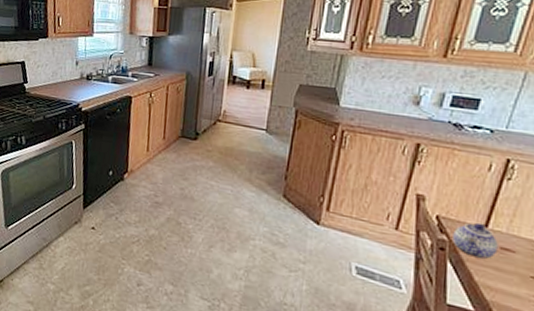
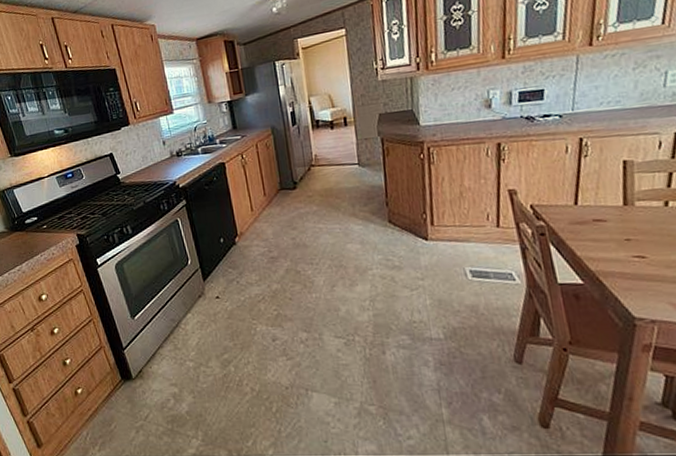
teapot: present [453,222,498,259] -> none [549,201,591,235]

